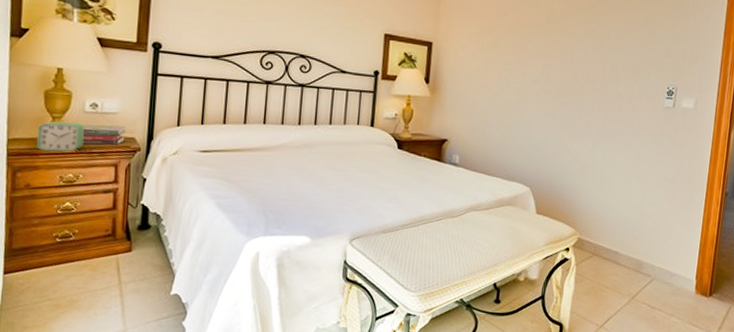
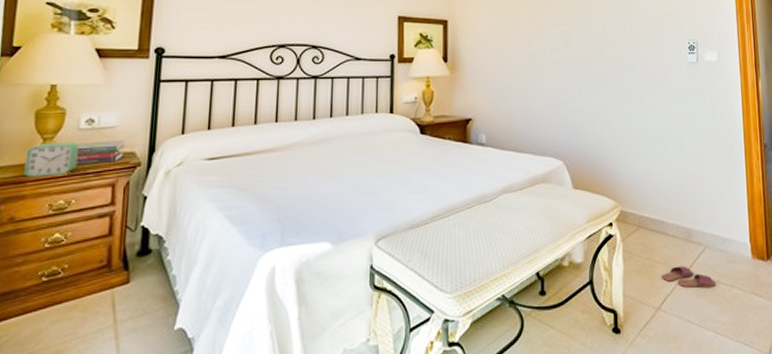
slippers: none [608,292,657,314] -> present [662,266,716,288]

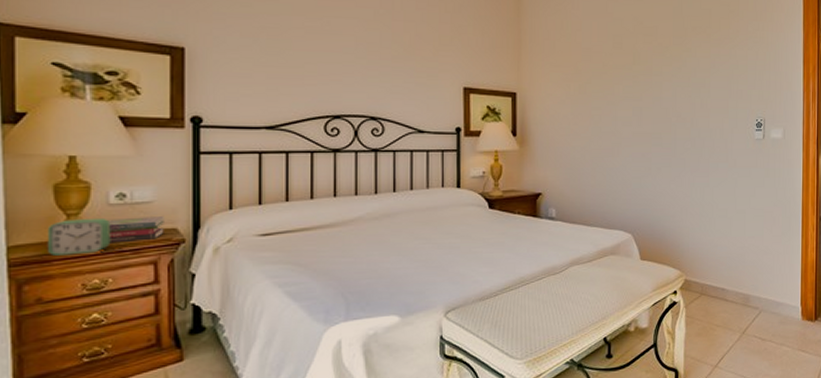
slippers: present [662,266,716,288] -> none [720,328,768,347]

